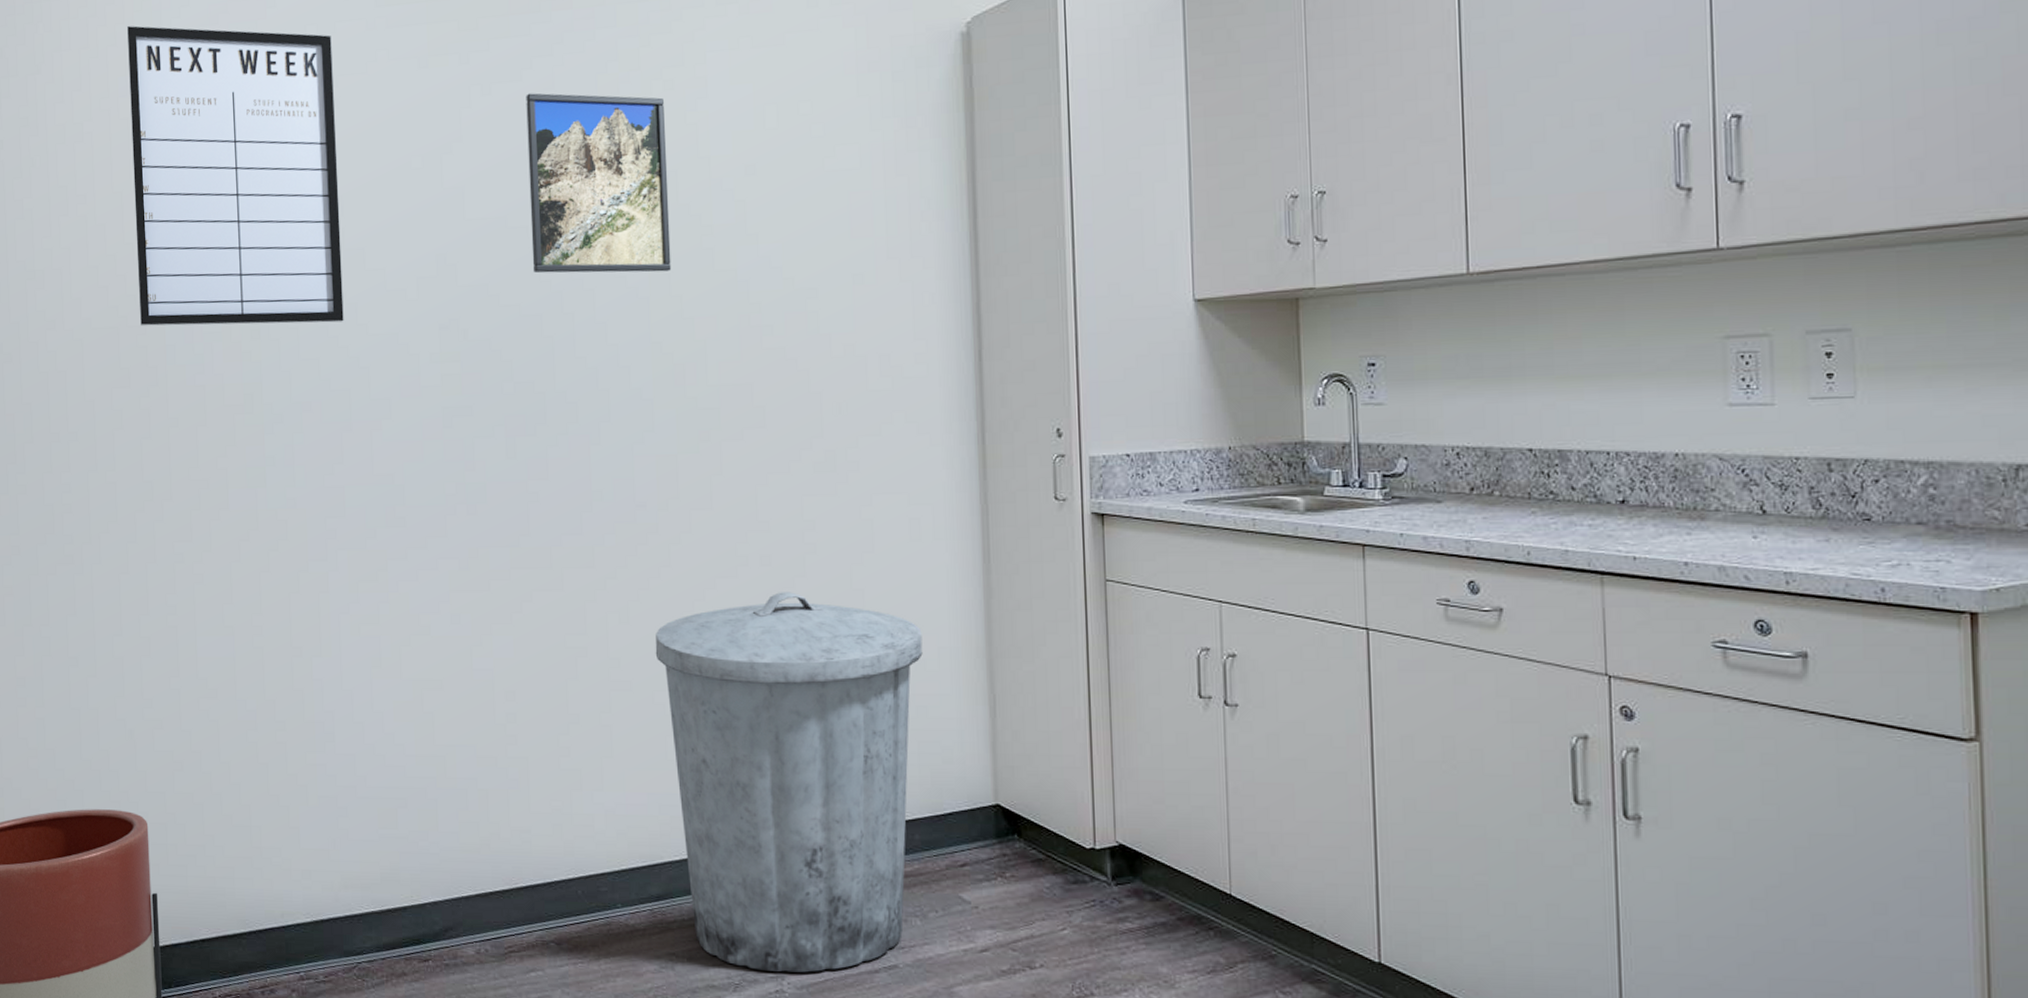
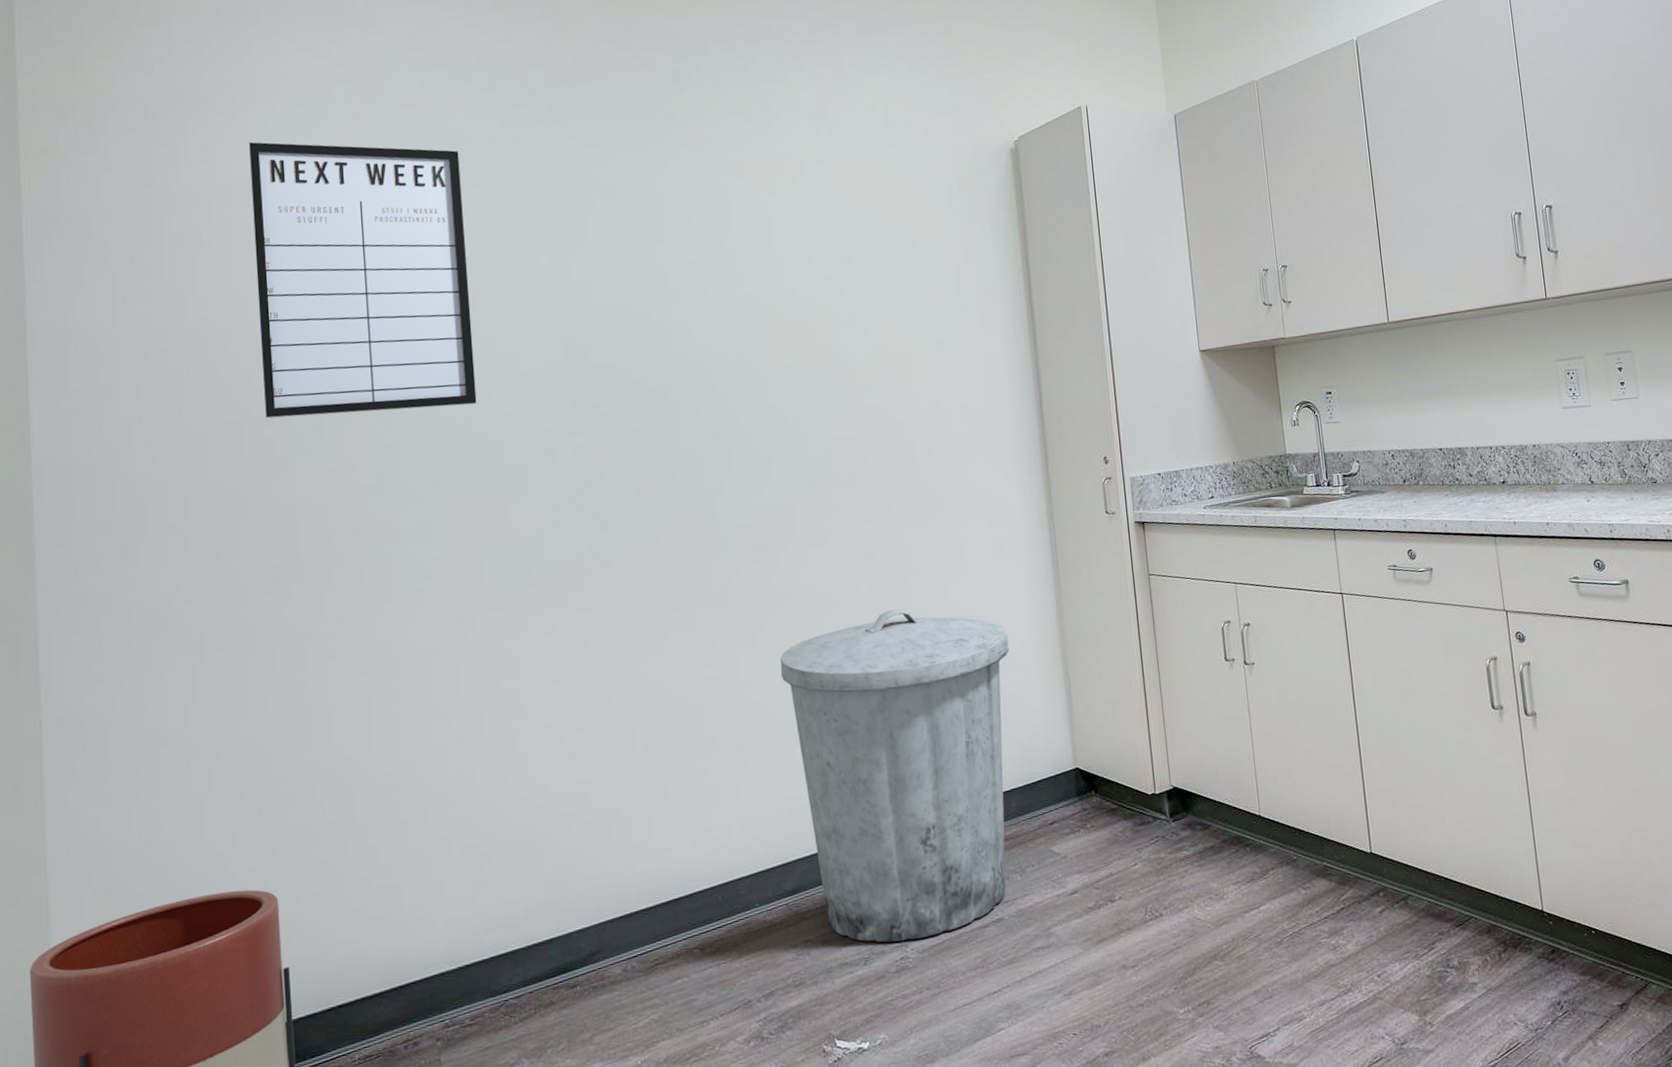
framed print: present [526,93,672,274] -> none [645,199,781,353]

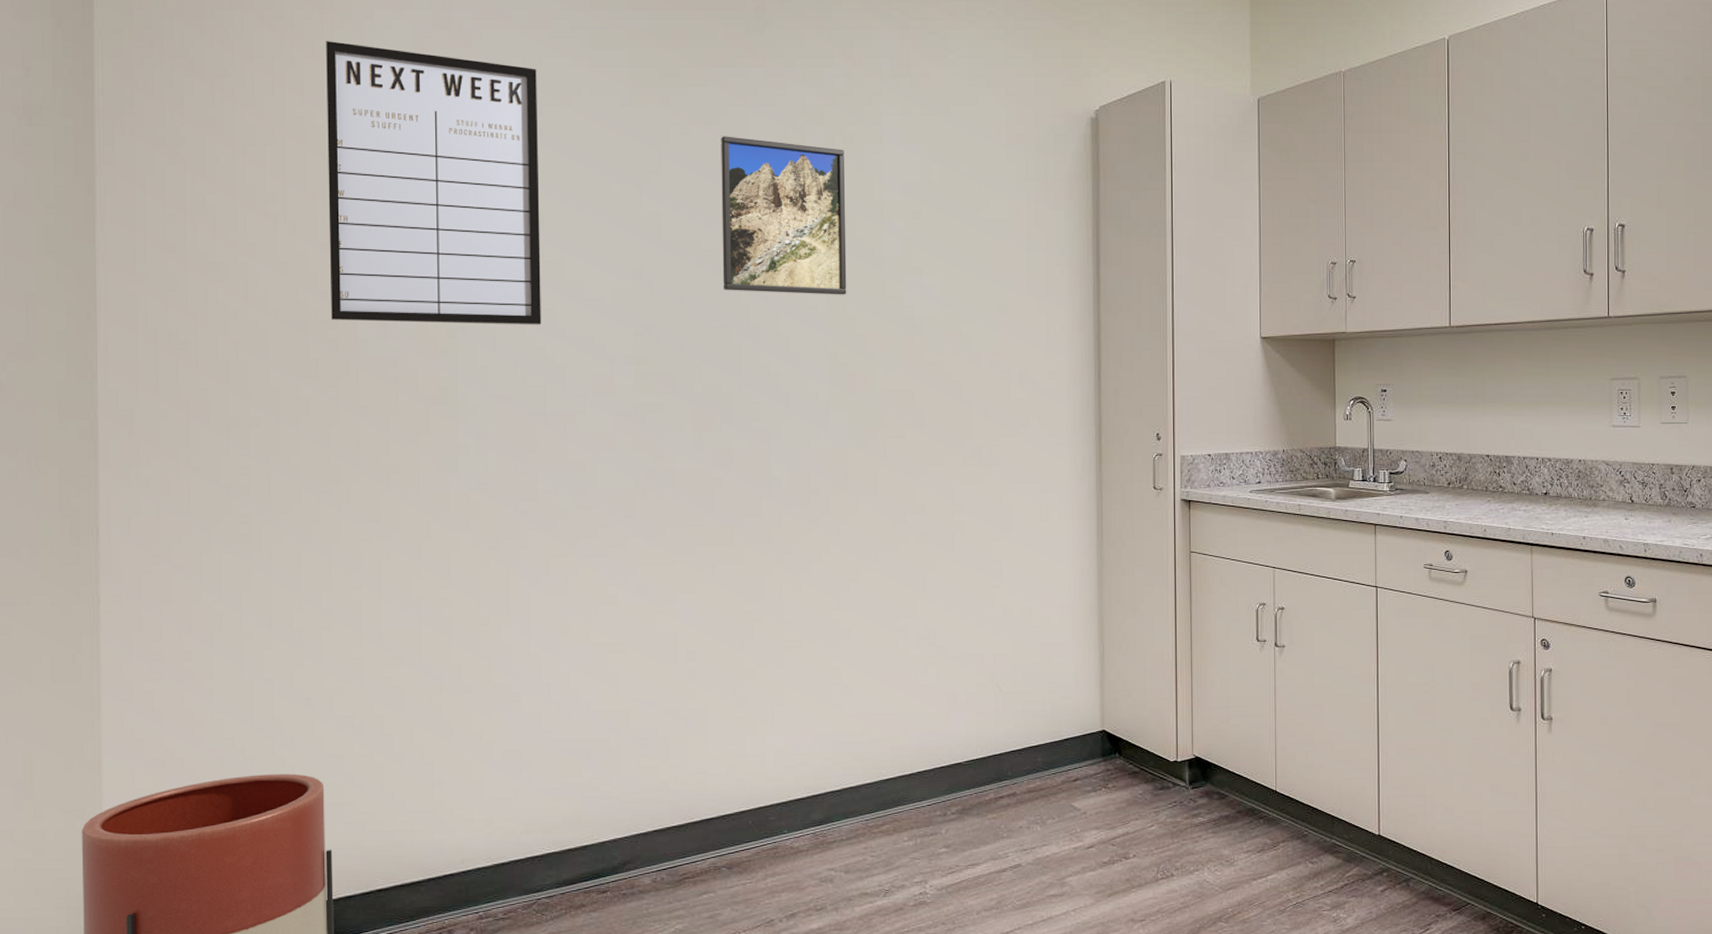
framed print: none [645,199,781,353] -> present [721,136,847,295]
trash can: present [780,609,1009,943] -> none [823,563,1048,877]

